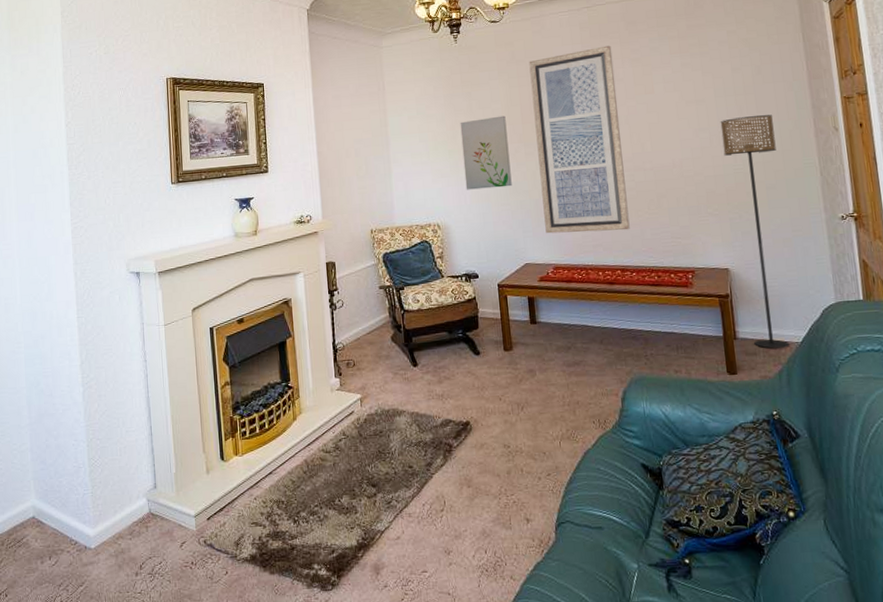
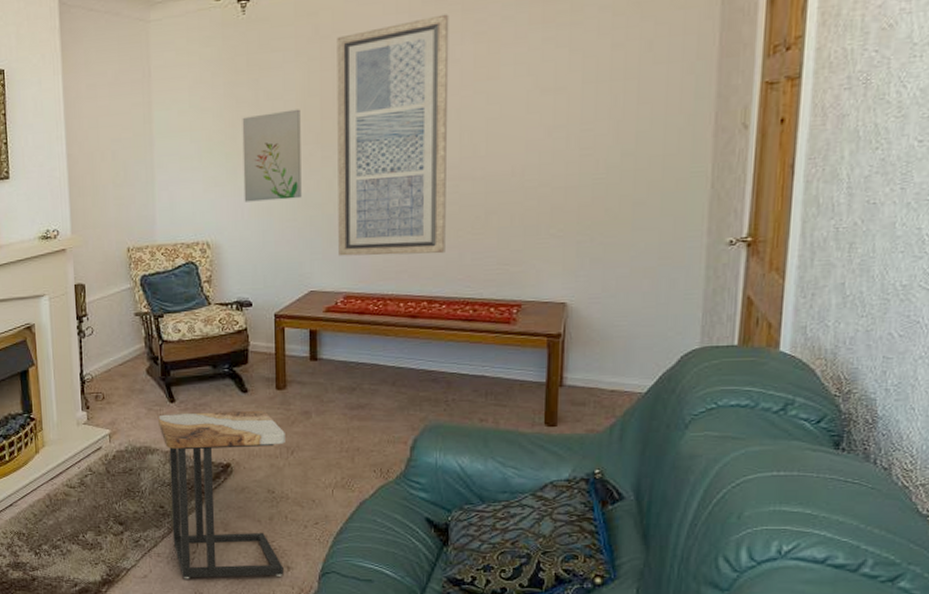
side table: none [403,370,524,538] -> present [157,410,285,579]
floor lamp: present [720,115,790,349] -> none [582,107,658,399]

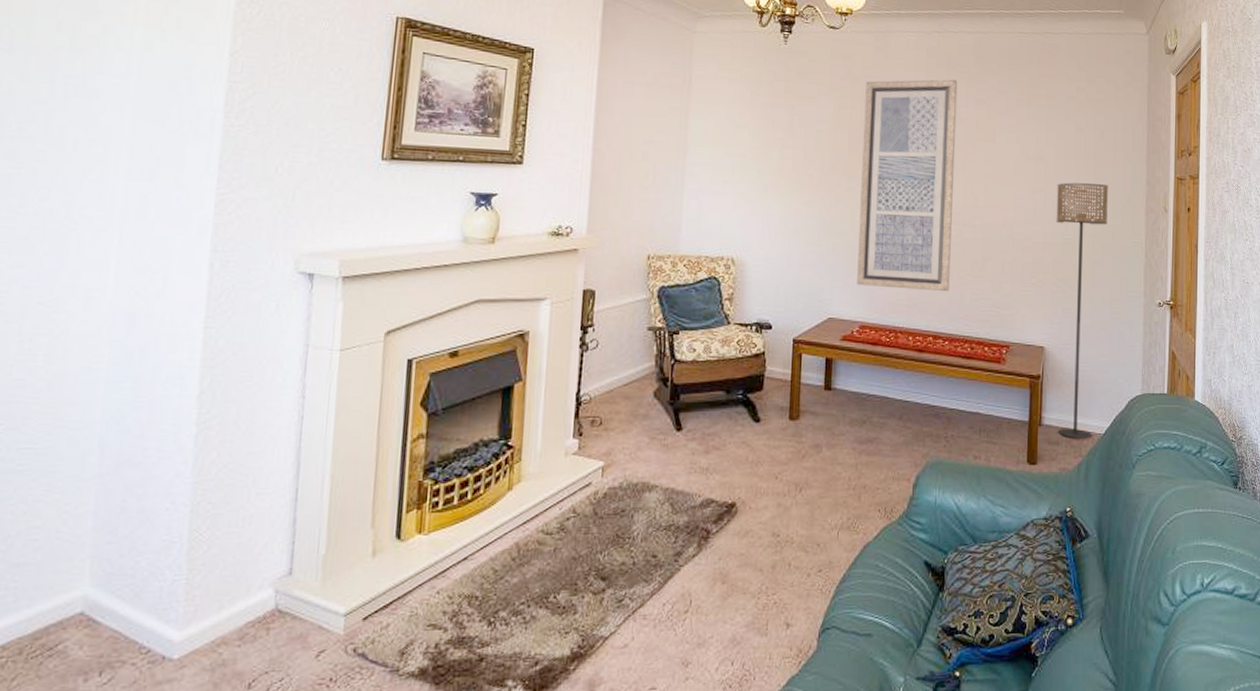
side table: present [157,410,285,579] -> none [660,442,795,647]
wall art: present [242,109,302,202] -> none [772,139,831,225]
floor lamp: none [582,107,658,399] -> present [1056,182,1108,439]

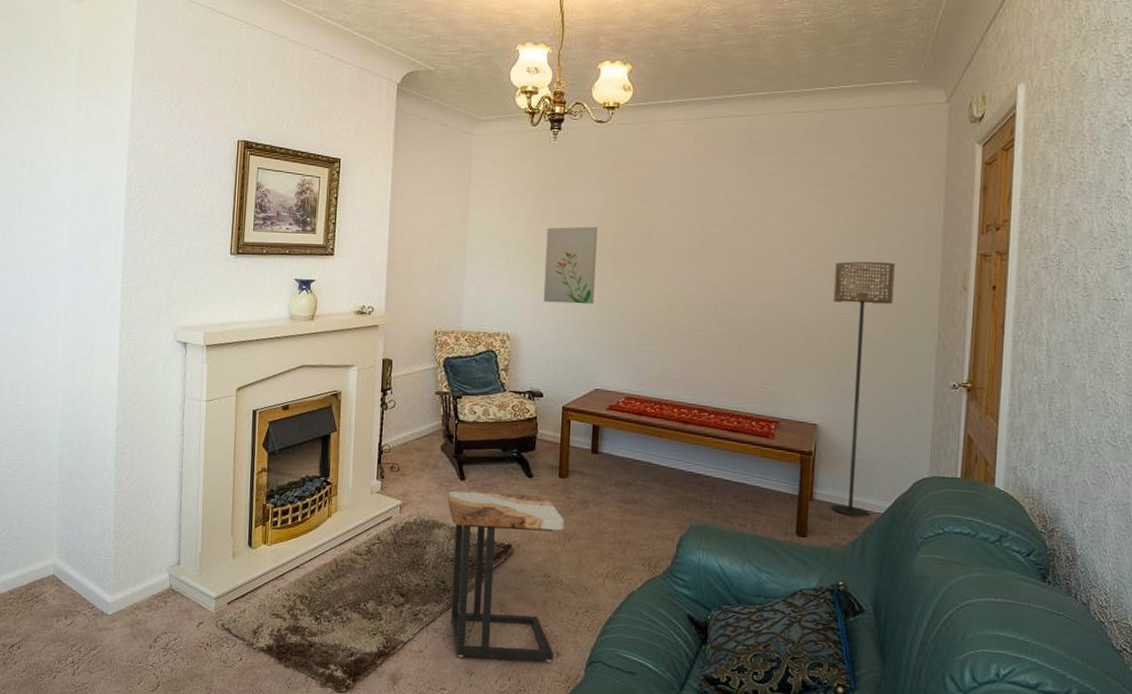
side table: none [660,442,795,647] -> present [447,491,564,662]
wall art: none [772,139,831,225] -> present [543,226,598,305]
wall art: present [857,79,958,292] -> none [623,163,727,368]

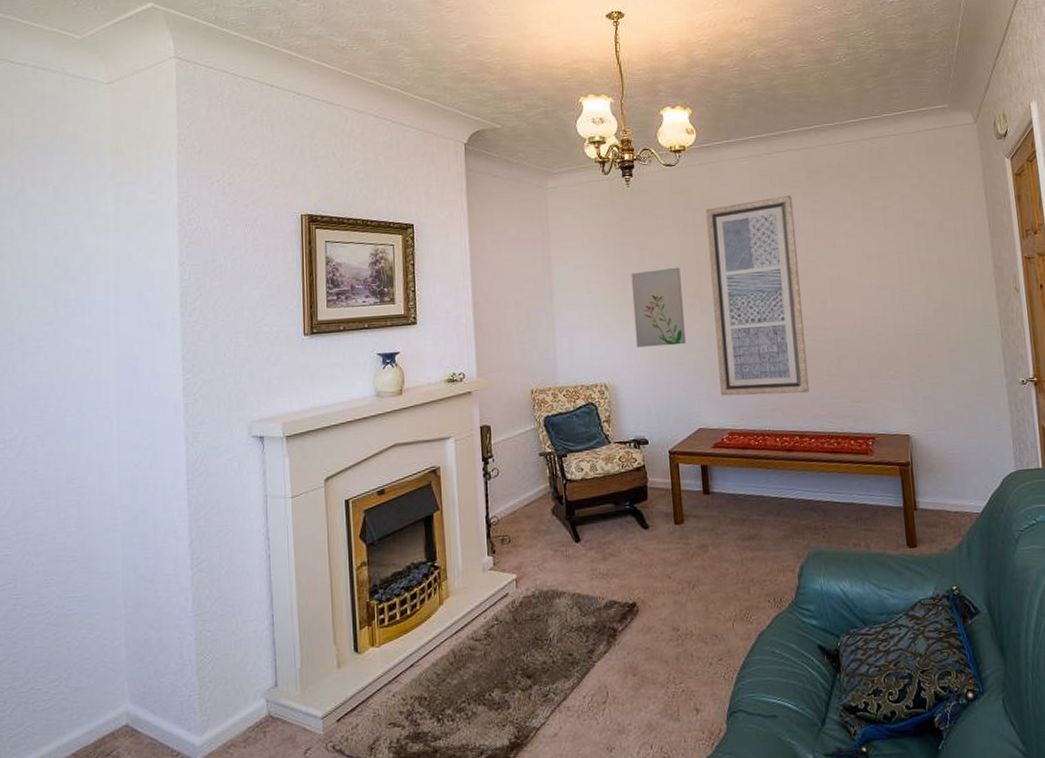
side table: present [447,491,564,662] -> none [563,545,693,734]
wall art: none [623,163,727,368] -> present [706,195,809,396]
floor lamp: present [831,261,895,517] -> none [902,273,971,520]

